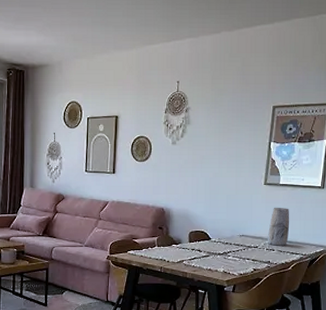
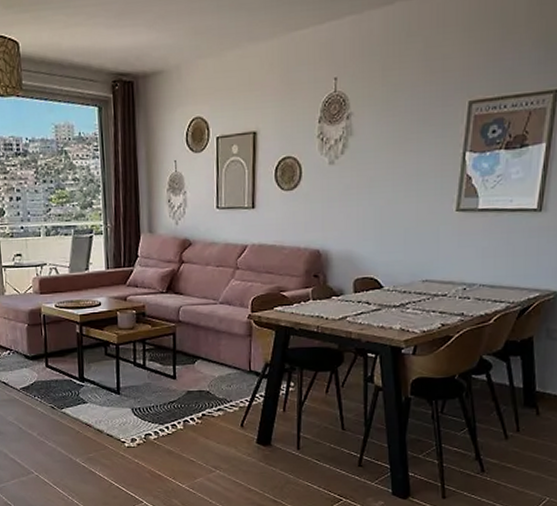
vase: present [267,207,290,246] -> none [460,240,492,292]

